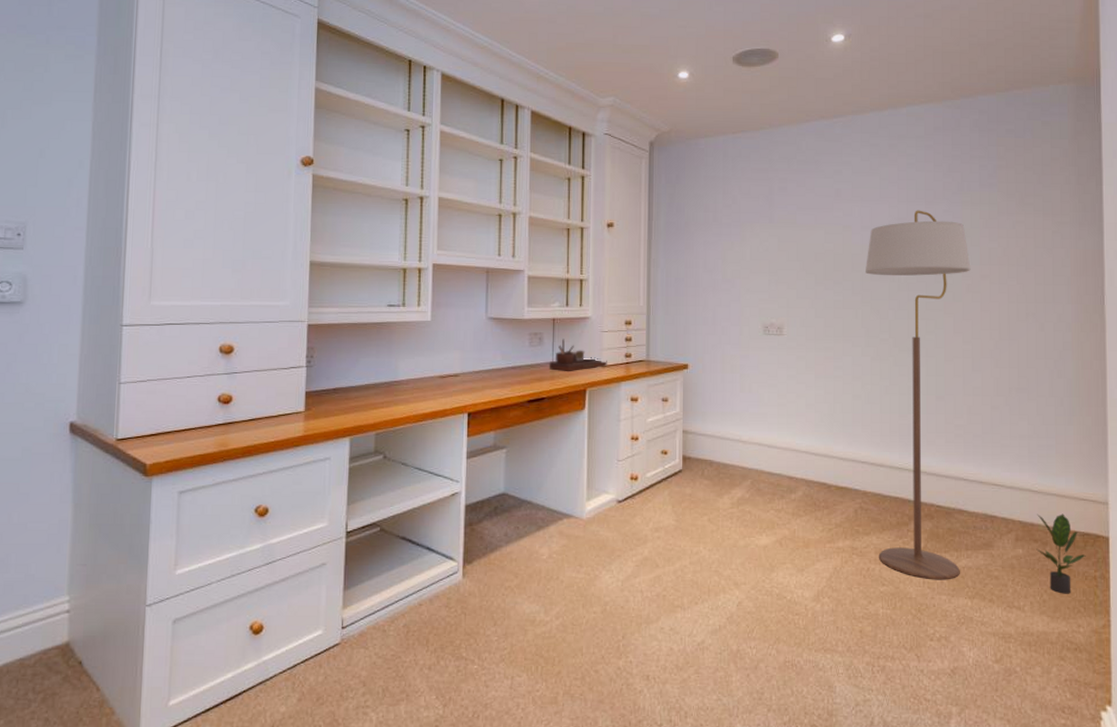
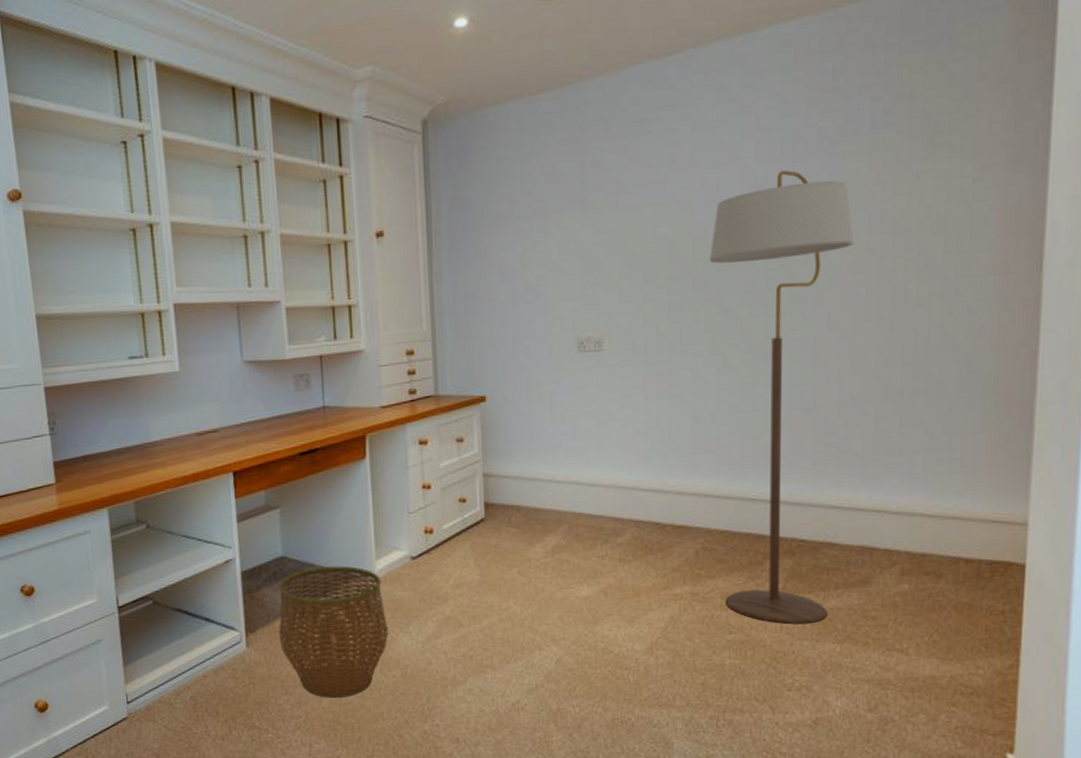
basket: none [493,504,593,631] -> present [278,566,389,698]
desk organizer: present [549,339,607,371] -> none [319,378,388,417]
potted plant: present [1036,513,1086,594] -> none [927,540,993,633]

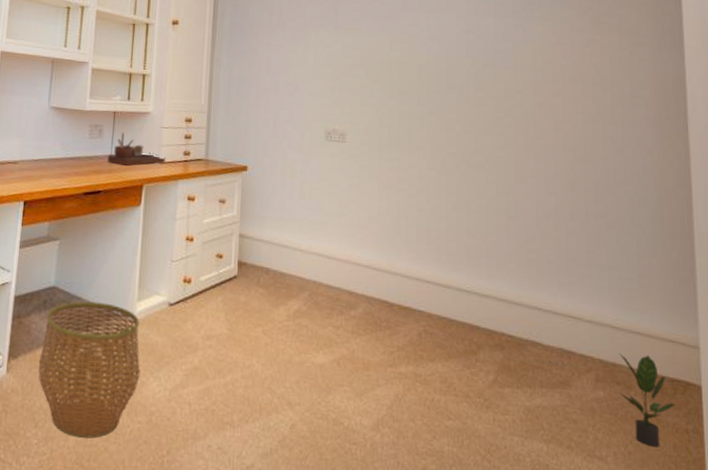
desk organizer: none [319,378,388,417] -> present [107,132,166,166]
floor lamp: present [710,170,854,625] -> none [432,23,543,419]
potted plant: none [927,540,993,633] -> present [619,352,676,448]

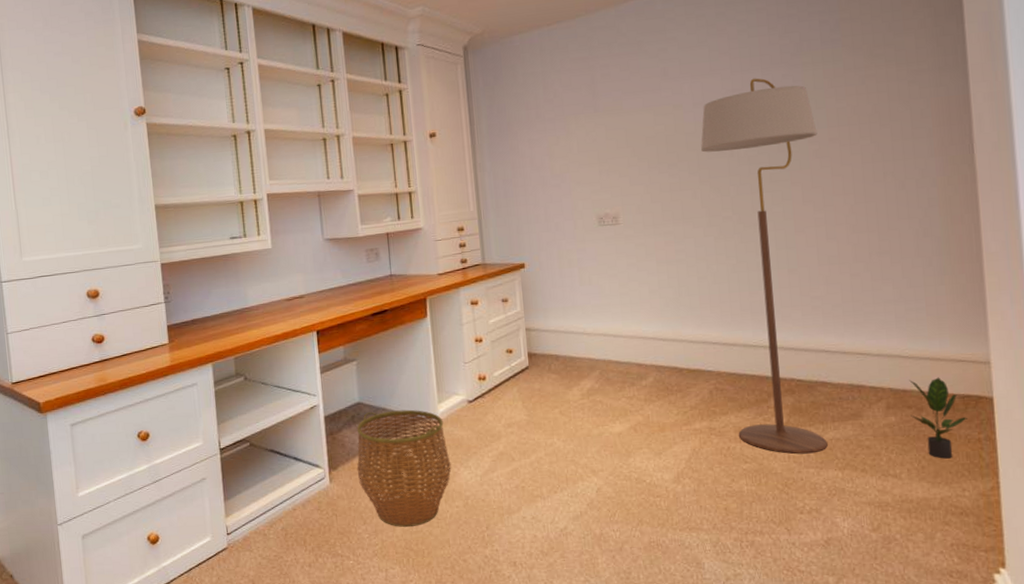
desk organizer: present [107,132,166,166] -> none [387,251,444,283]
floor lamp: none [432,23,543,419] -> present [701,78,828,454]

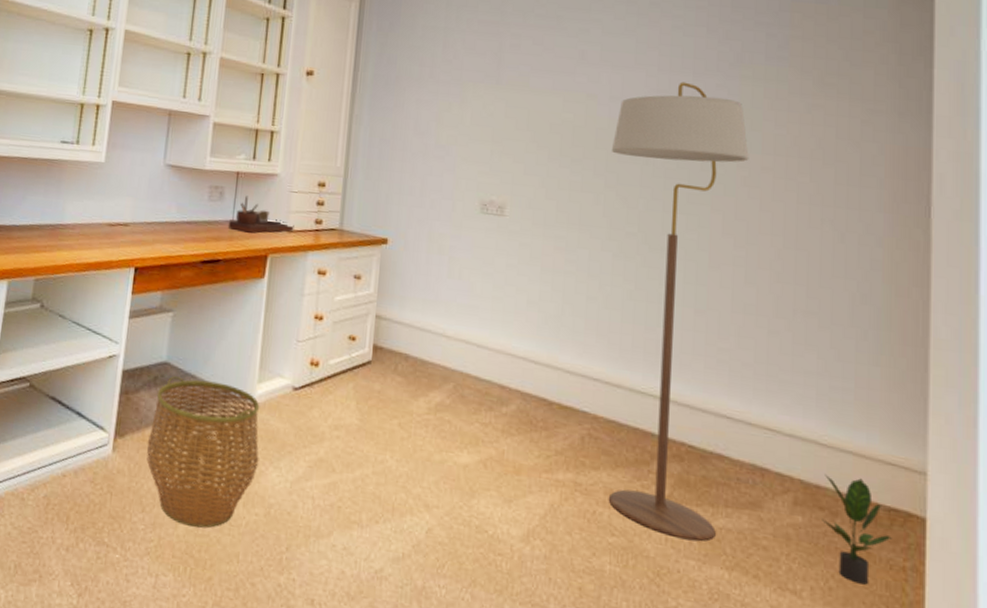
desk organizer: none [387,251,444,283] -> present [228,195,294,234]

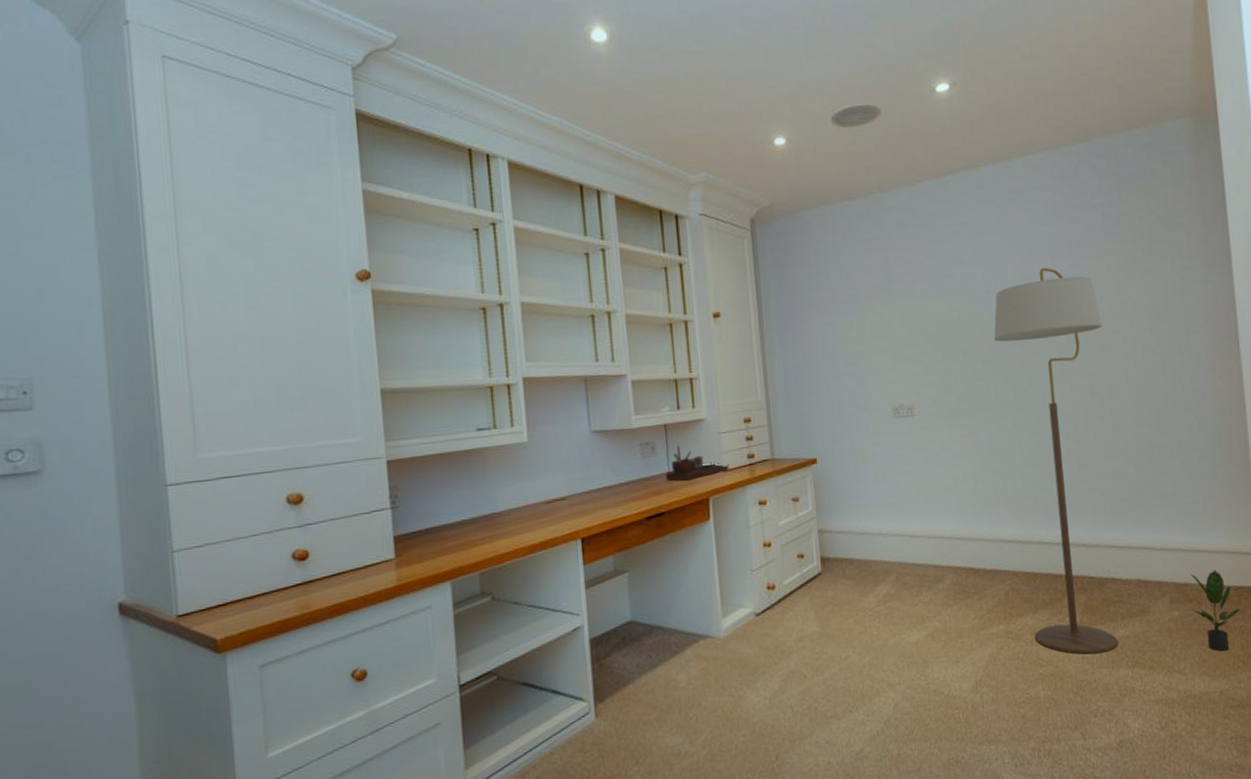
basket: present [146,376,260,528] -> none [628,626,737,765]

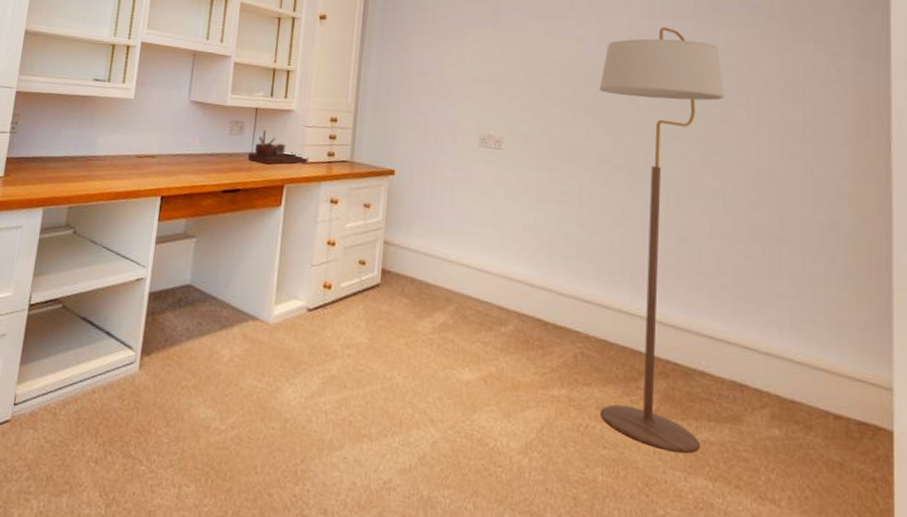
potted plant: present [1190,569,1241,652] -> none [797,389,862,495]

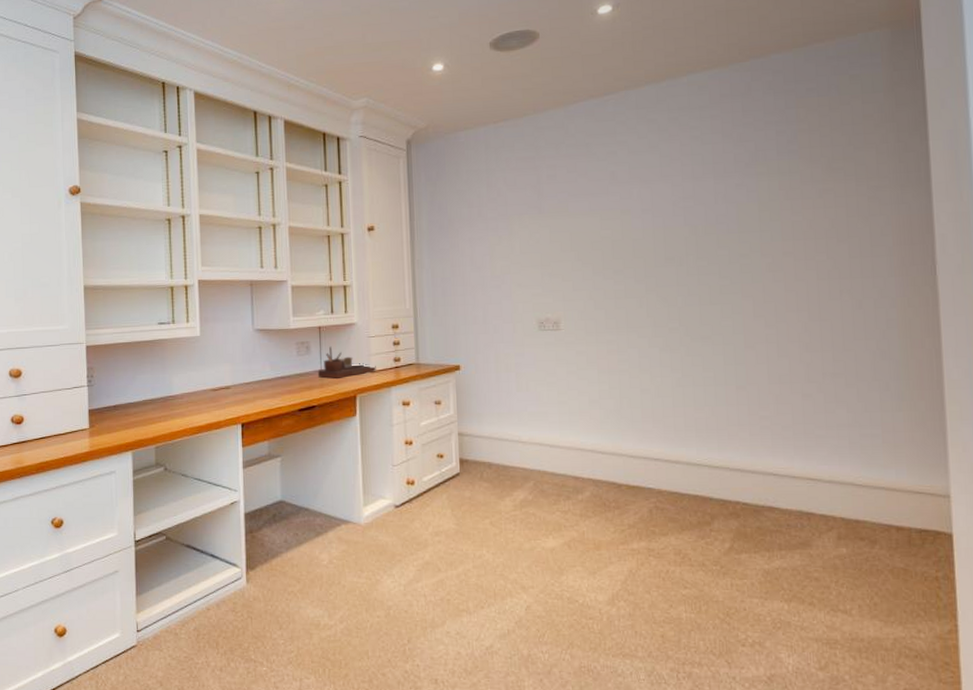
floor lamp: present [600,26,725,453] -> none [648,186,773,582]

